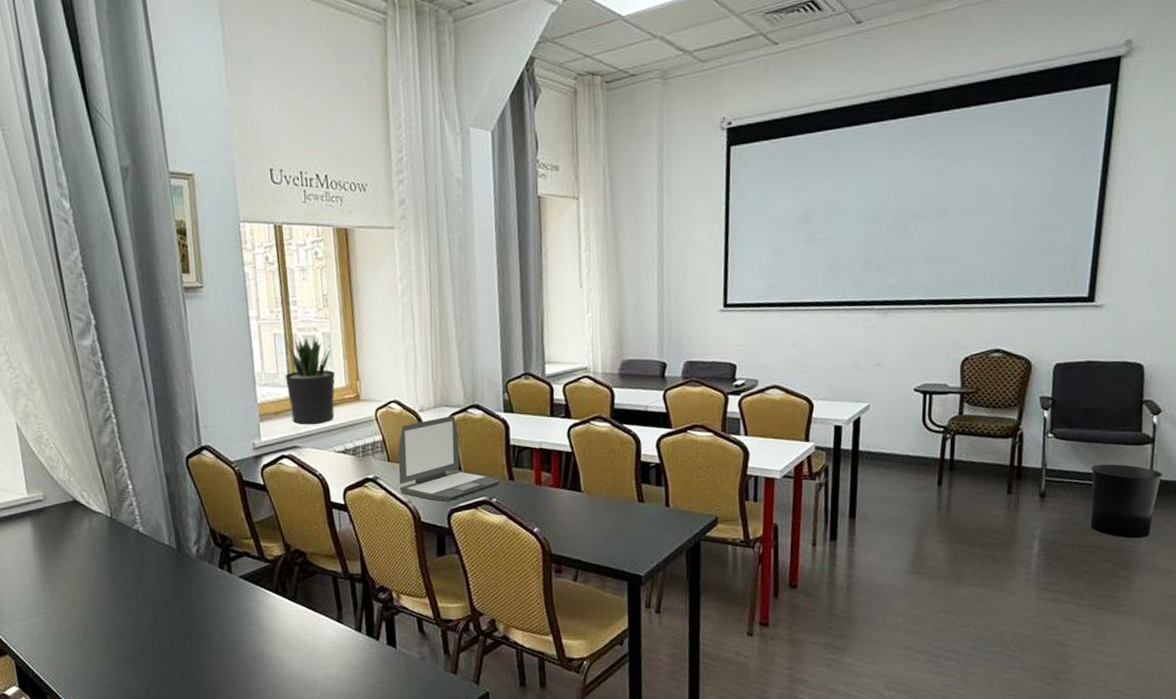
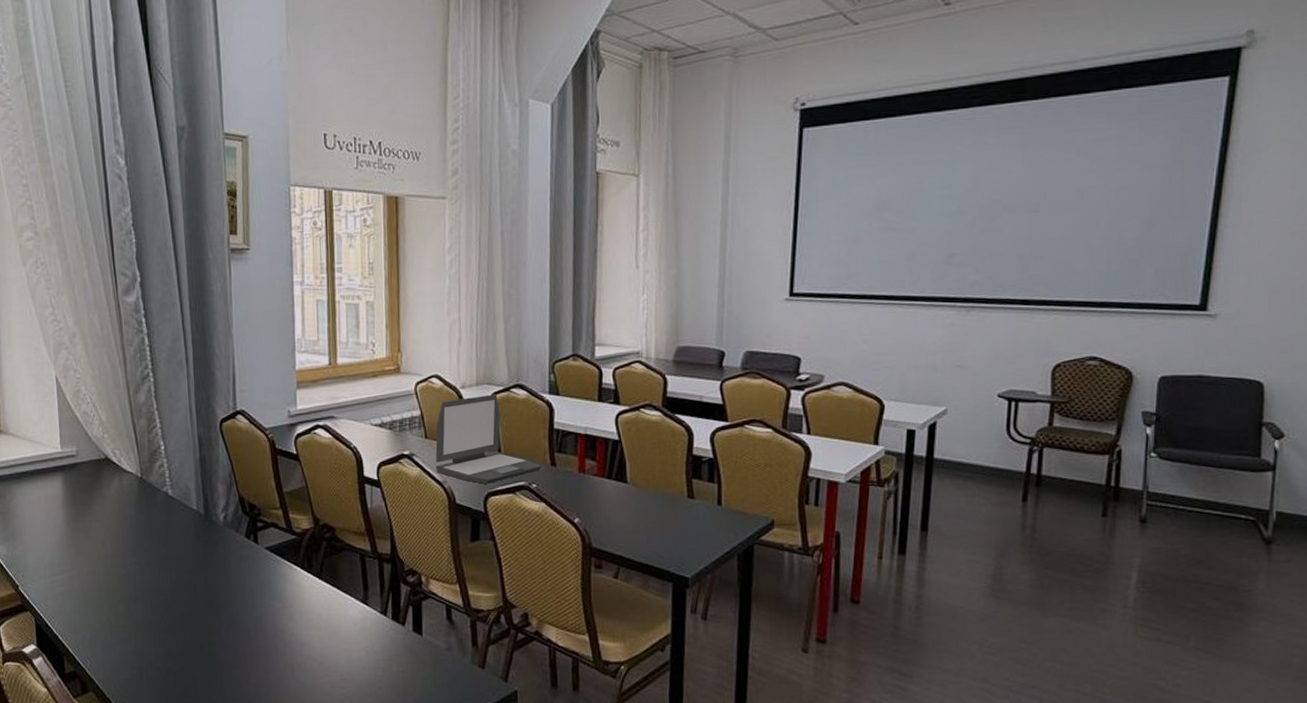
planter: present [284,331,335,425] -> none [325,298,376,395]
waste bin: present [1090,464,1162,538] -> none [1199,491,1285,576]

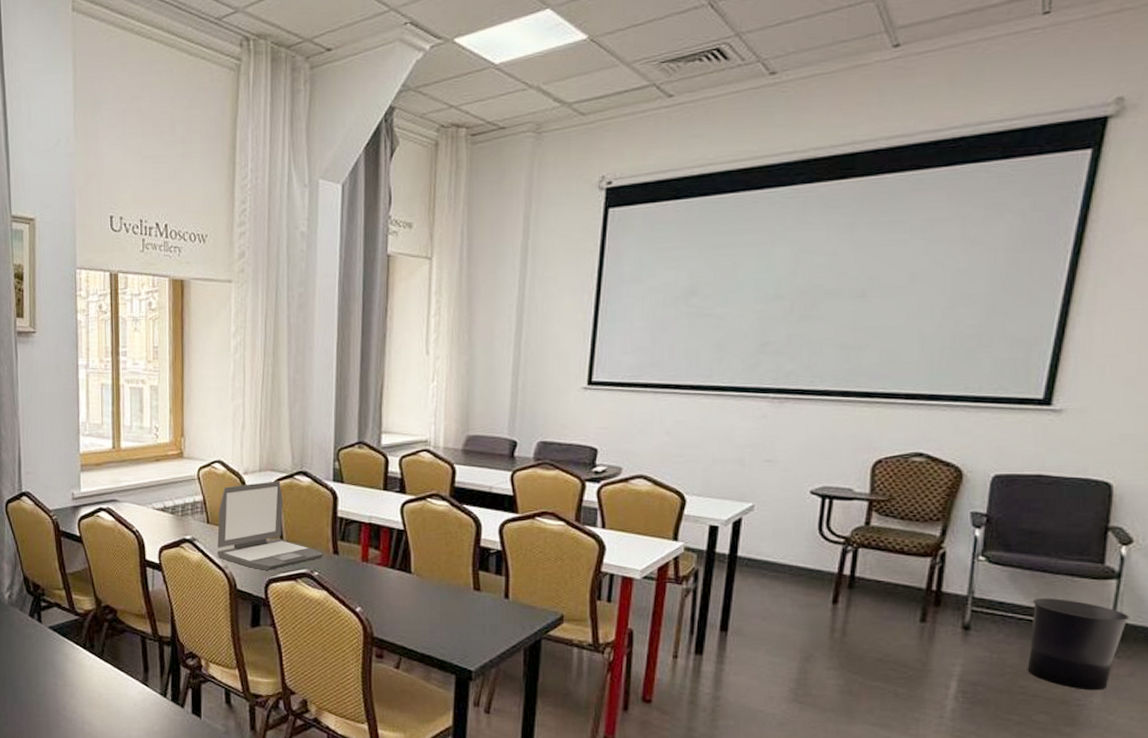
waste bin: none [1199,491,1285,576] -> present [1027,598,1129,690]

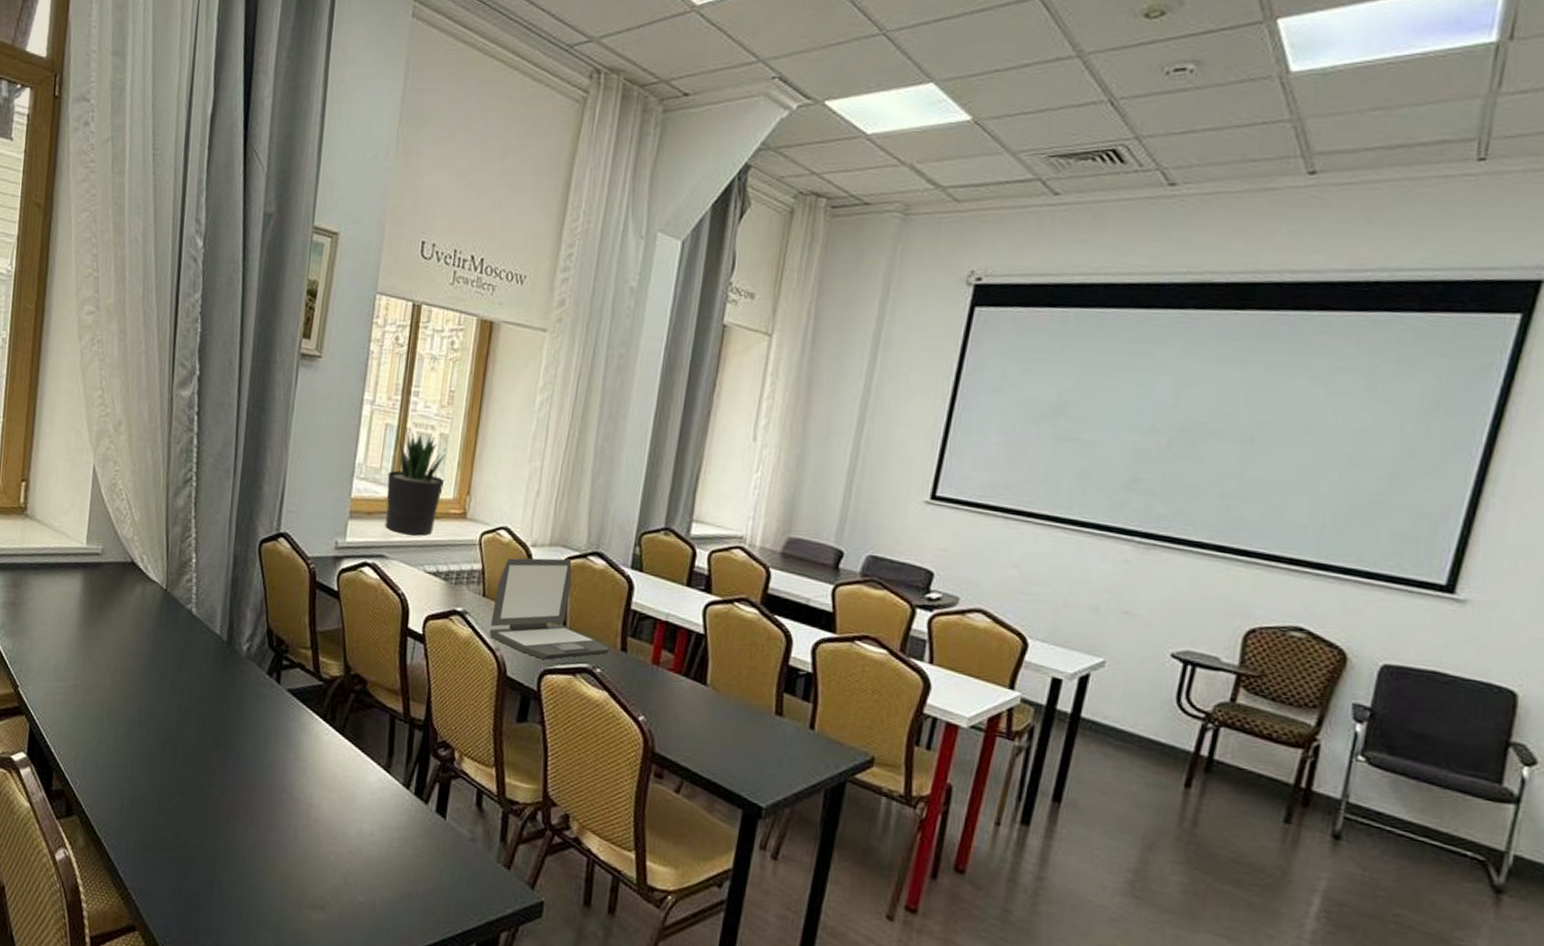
planter: none [109,382,159,479] -> present [385,424,447,536]
waste bin: present [1027,598,1129,690] -> none [1403,813,1527,932]

